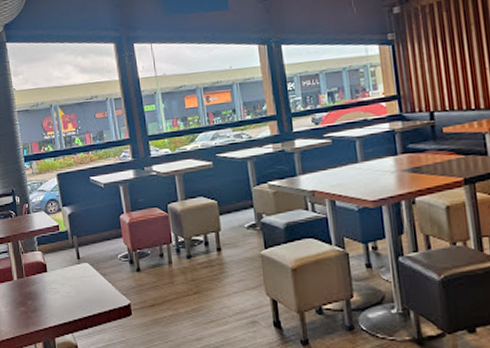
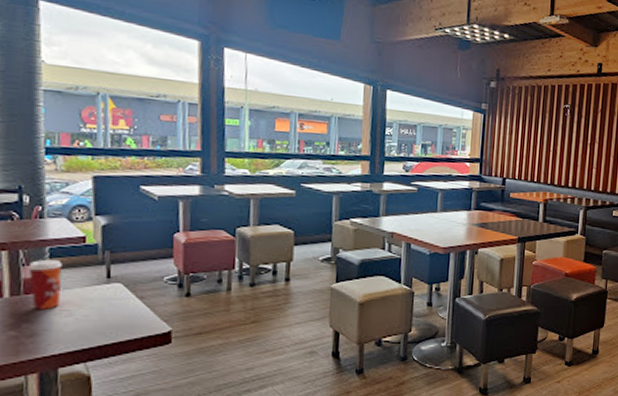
paper cup: none [25,246,49,288] -> present [28,259,62,309]

